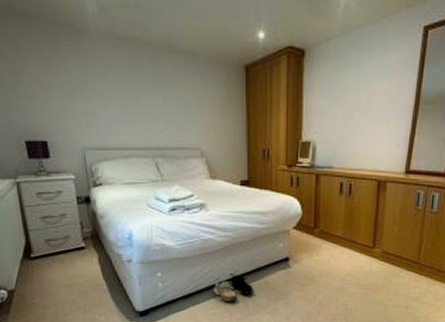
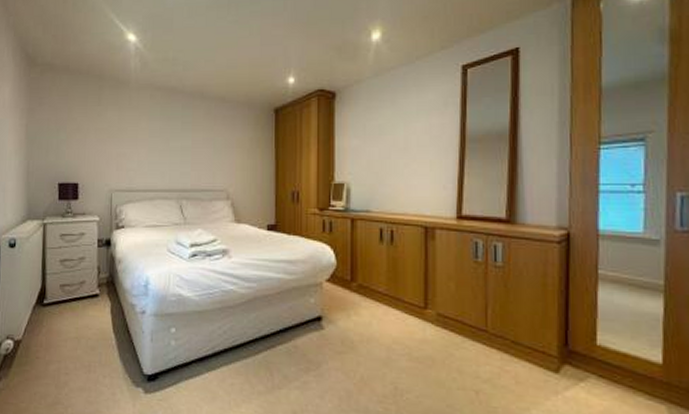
shoe: present [213,273,253,301] -> none [232,332,279,369]

